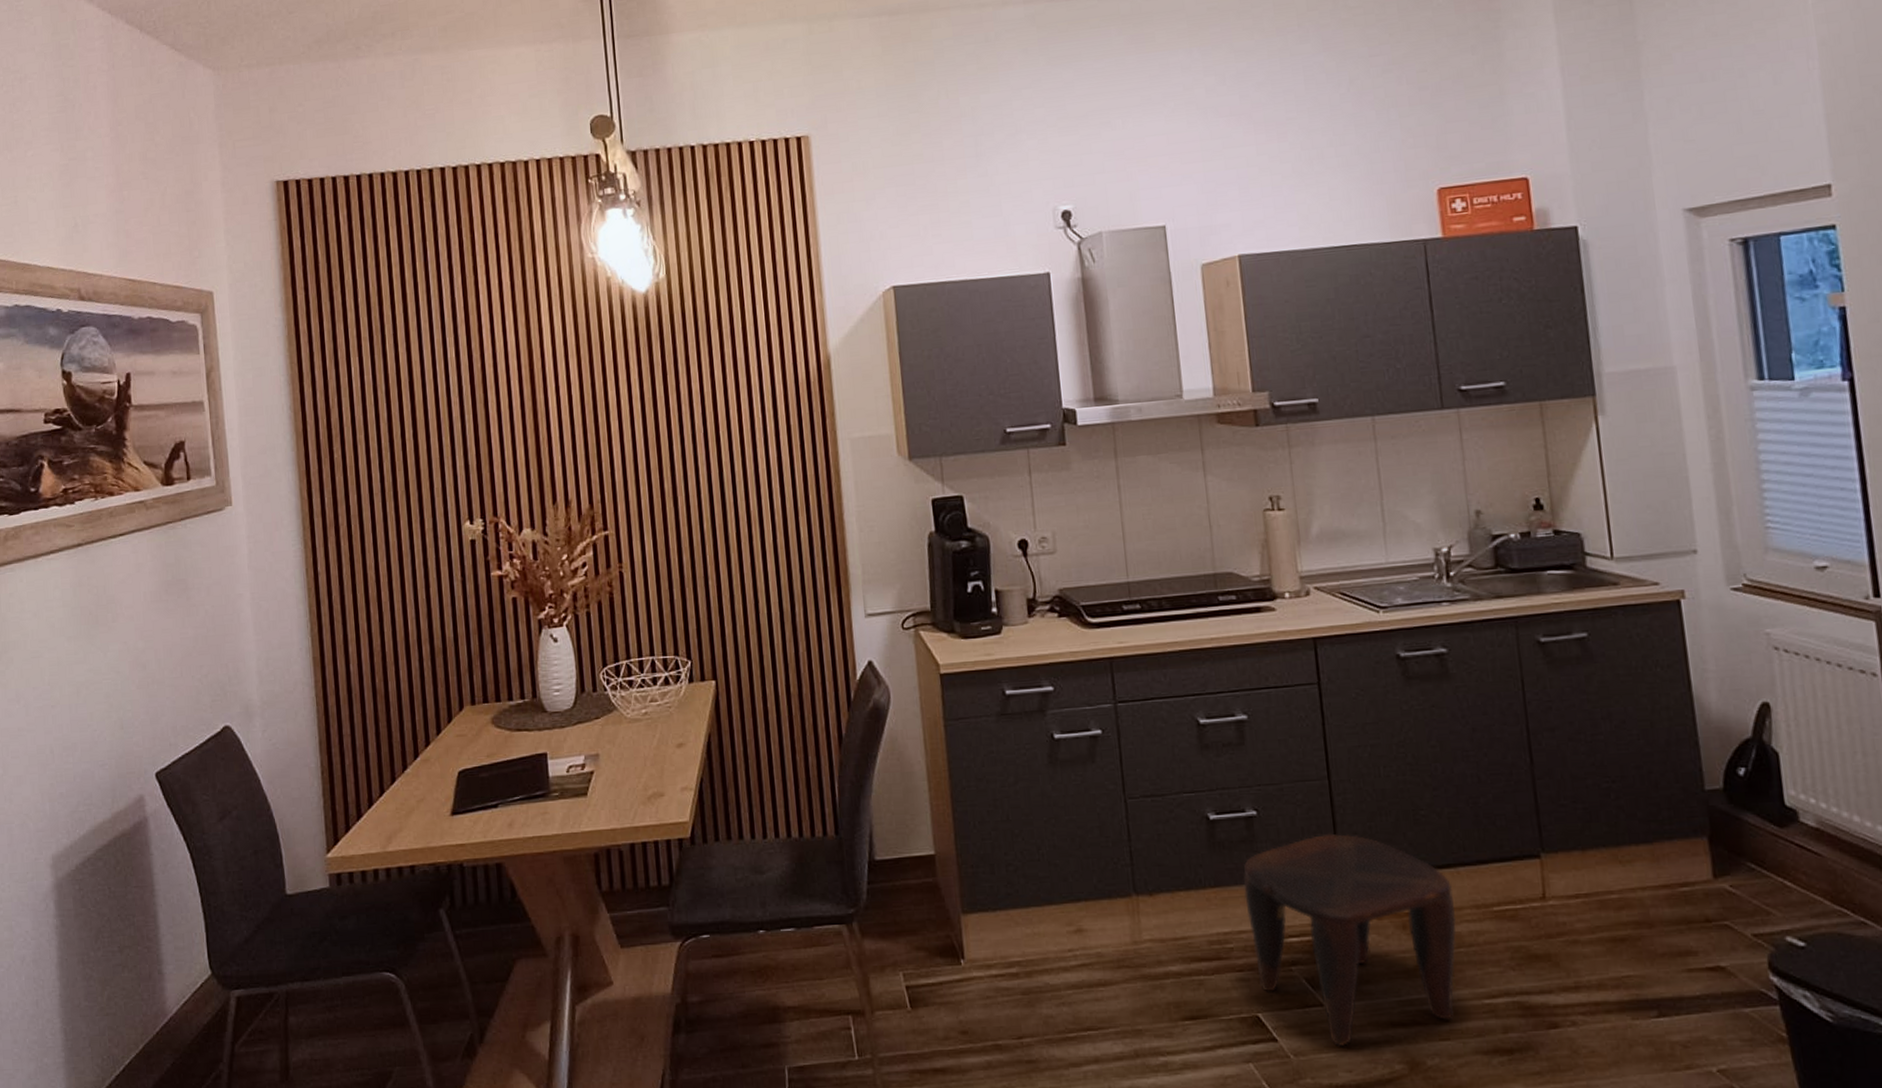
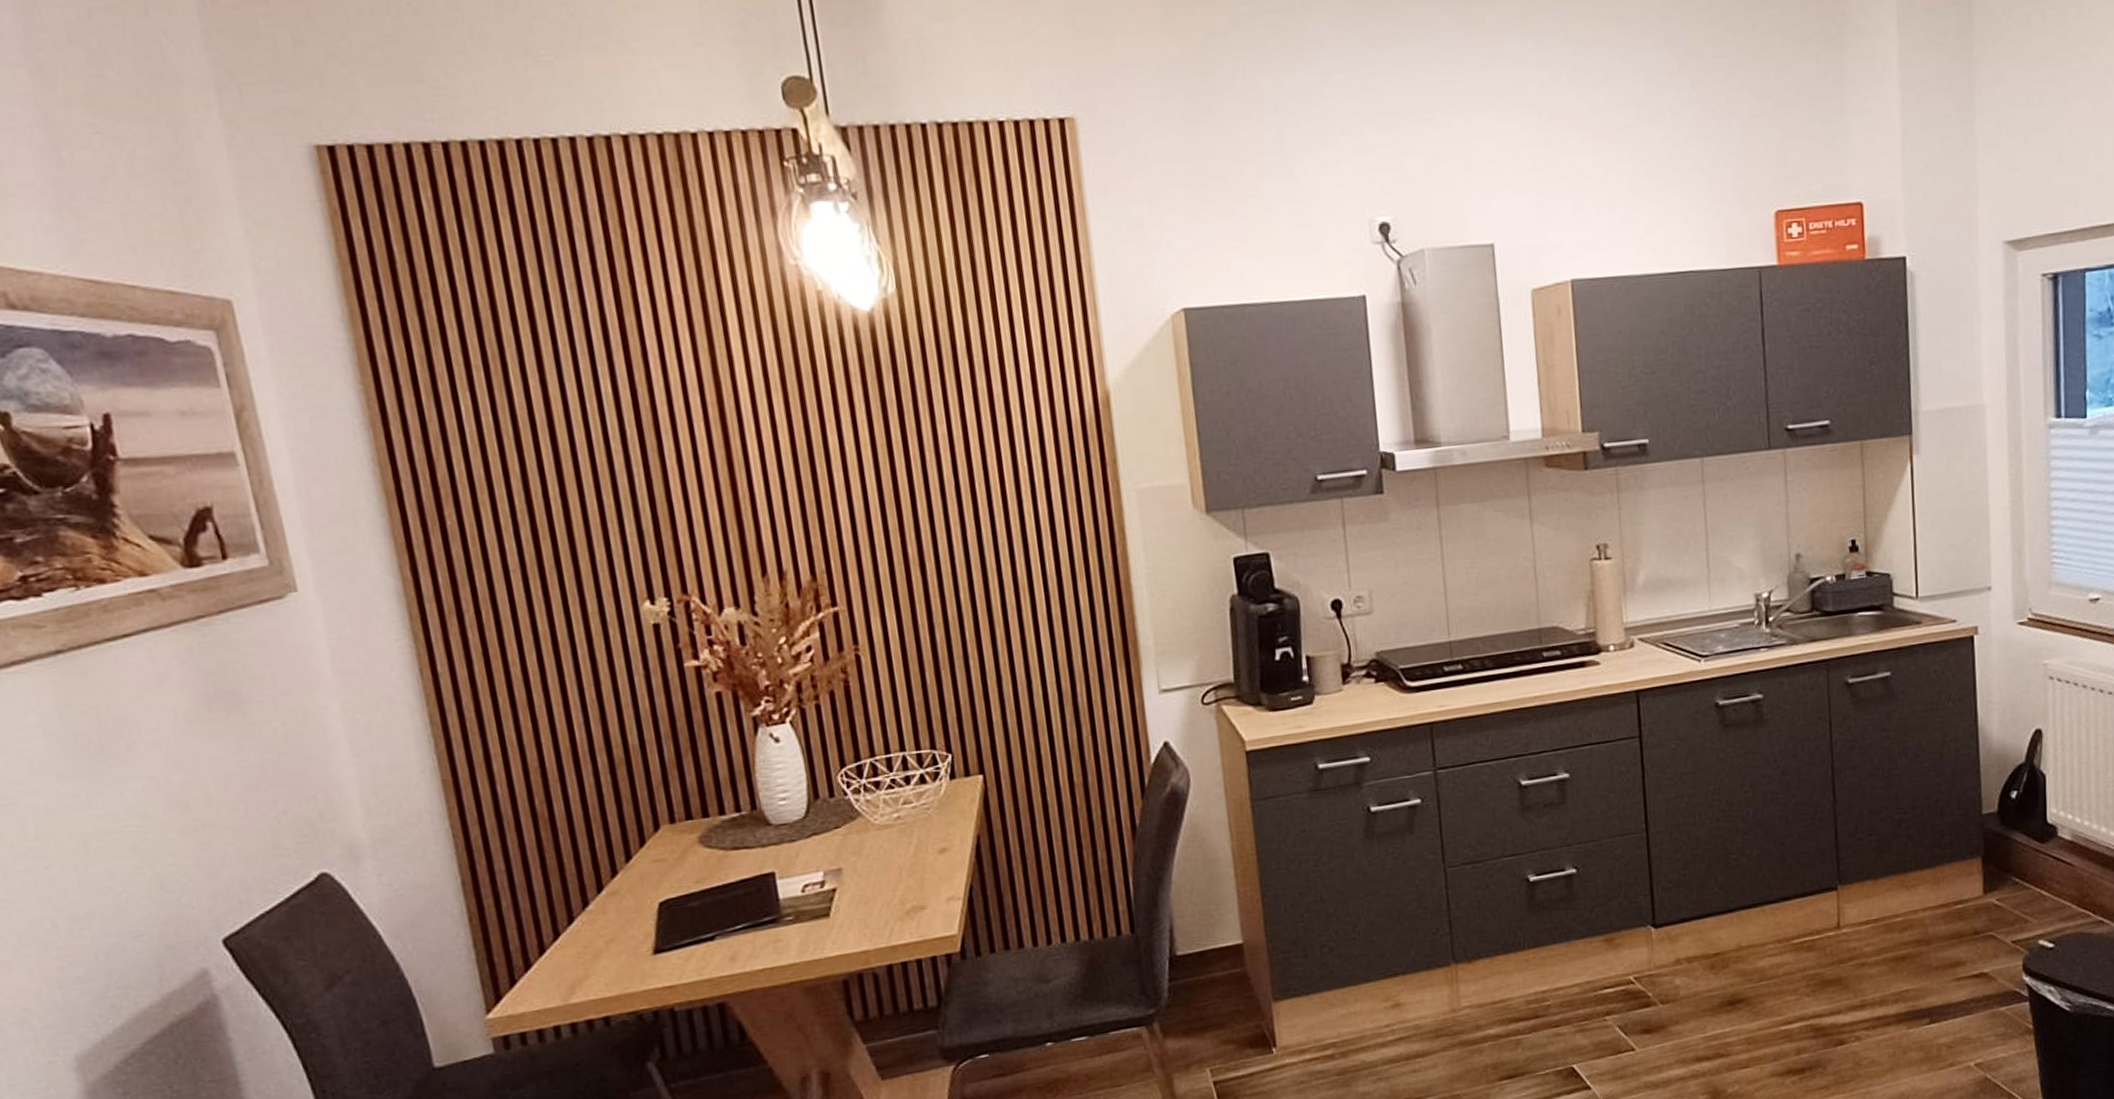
stool: present [1243,833,1457,1047] -> none [1561,884,1760,1087]

